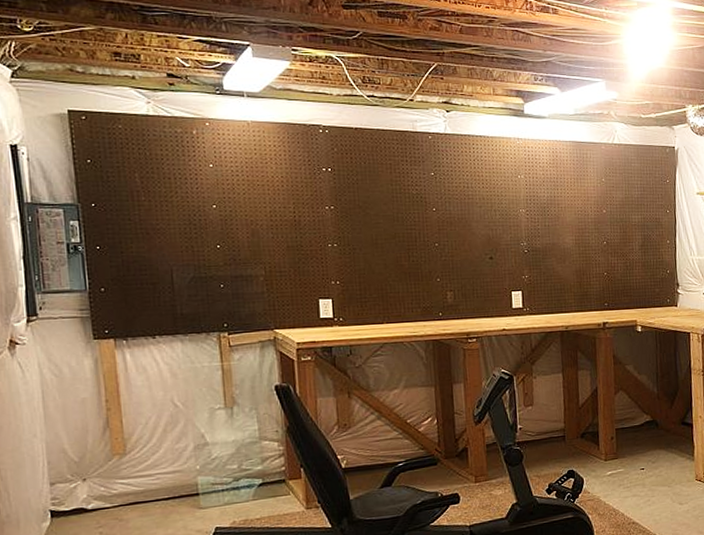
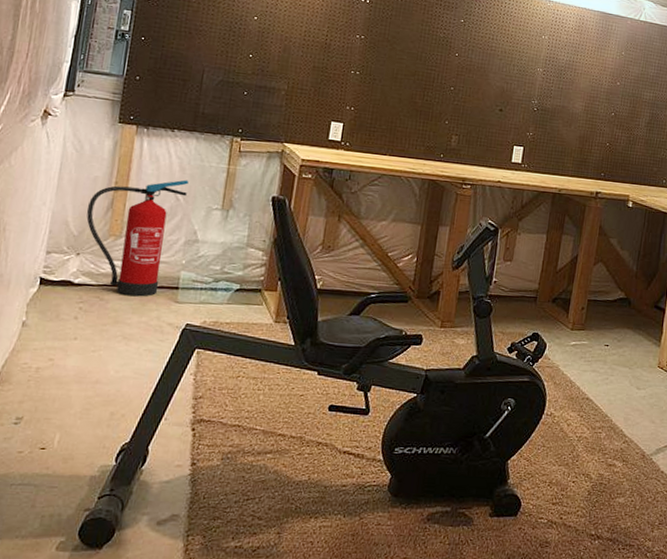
fire extinguisher: none [82,384,185,512] -> present [86,180,189,297]

